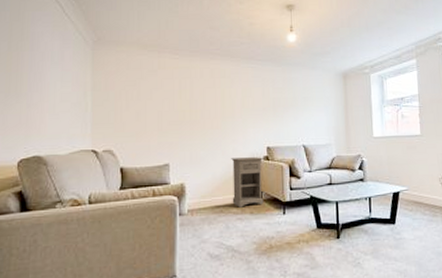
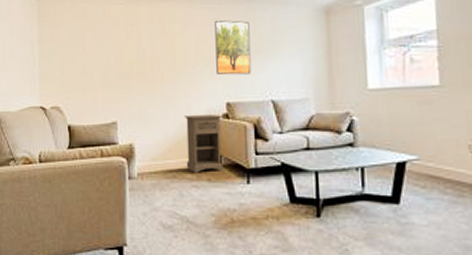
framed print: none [258,78,288,124] -> present [215,20,252,75]

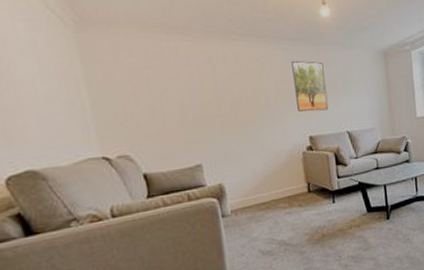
nightstand: present [184,115,224,173] -> none [272,147,312,202]

